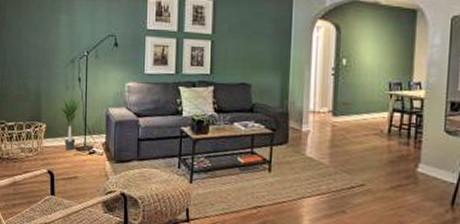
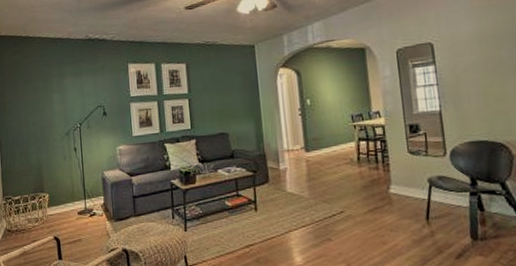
potted plant: present [51,94,88,151] -> none [53,164,85,216]

